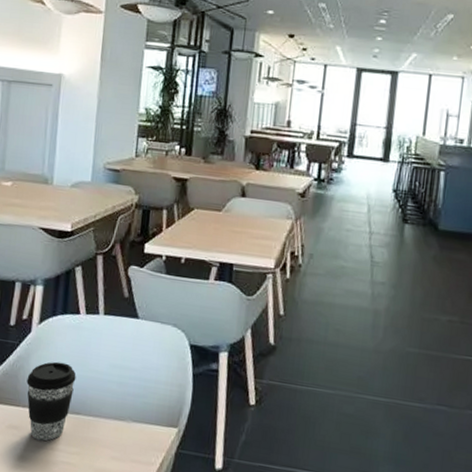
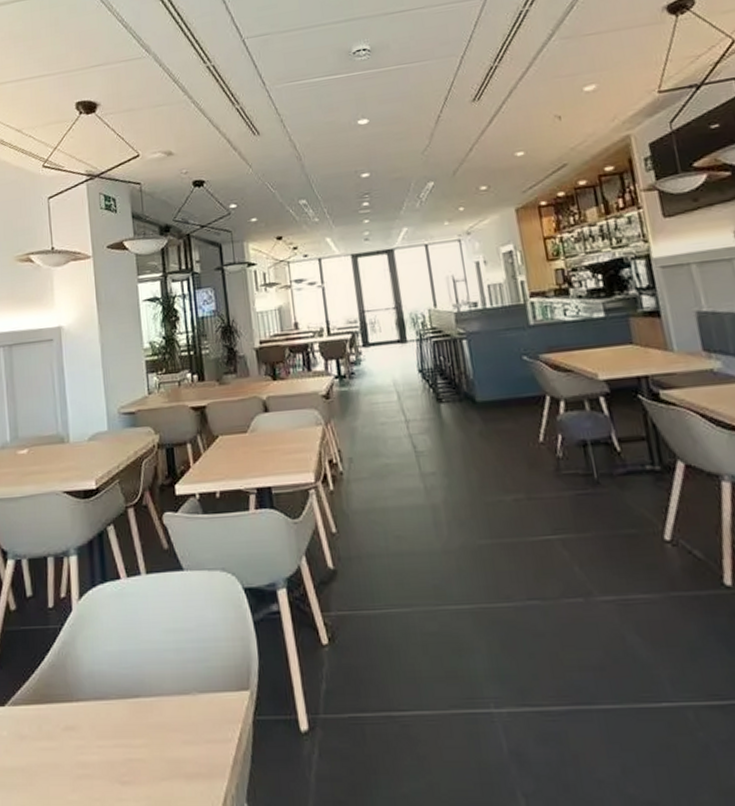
coffee cup: present [26,361,76,441] -> none [76,639,129,739]

